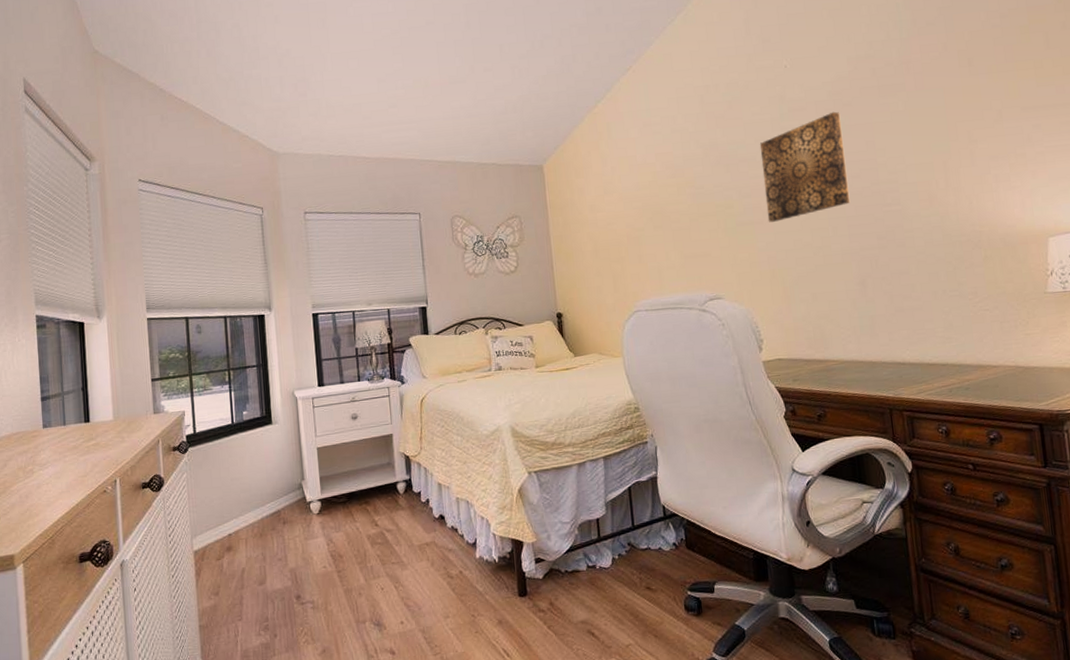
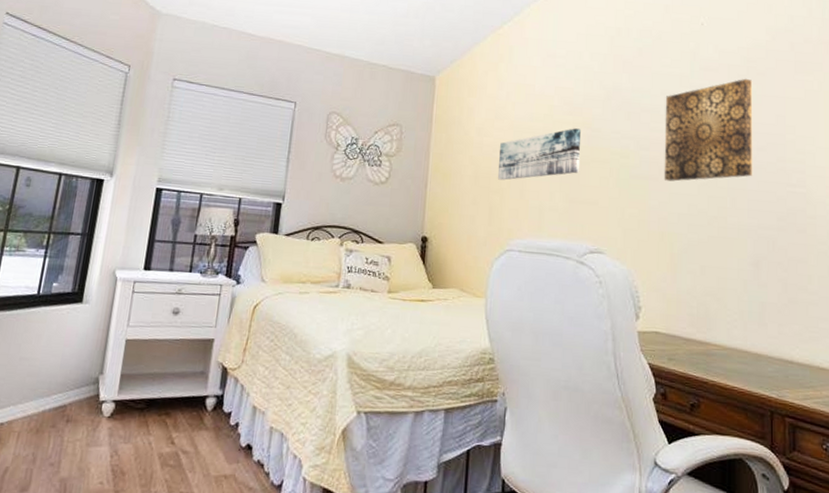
wall art: none [613,189,689,250] -> present [498,128,581,180]

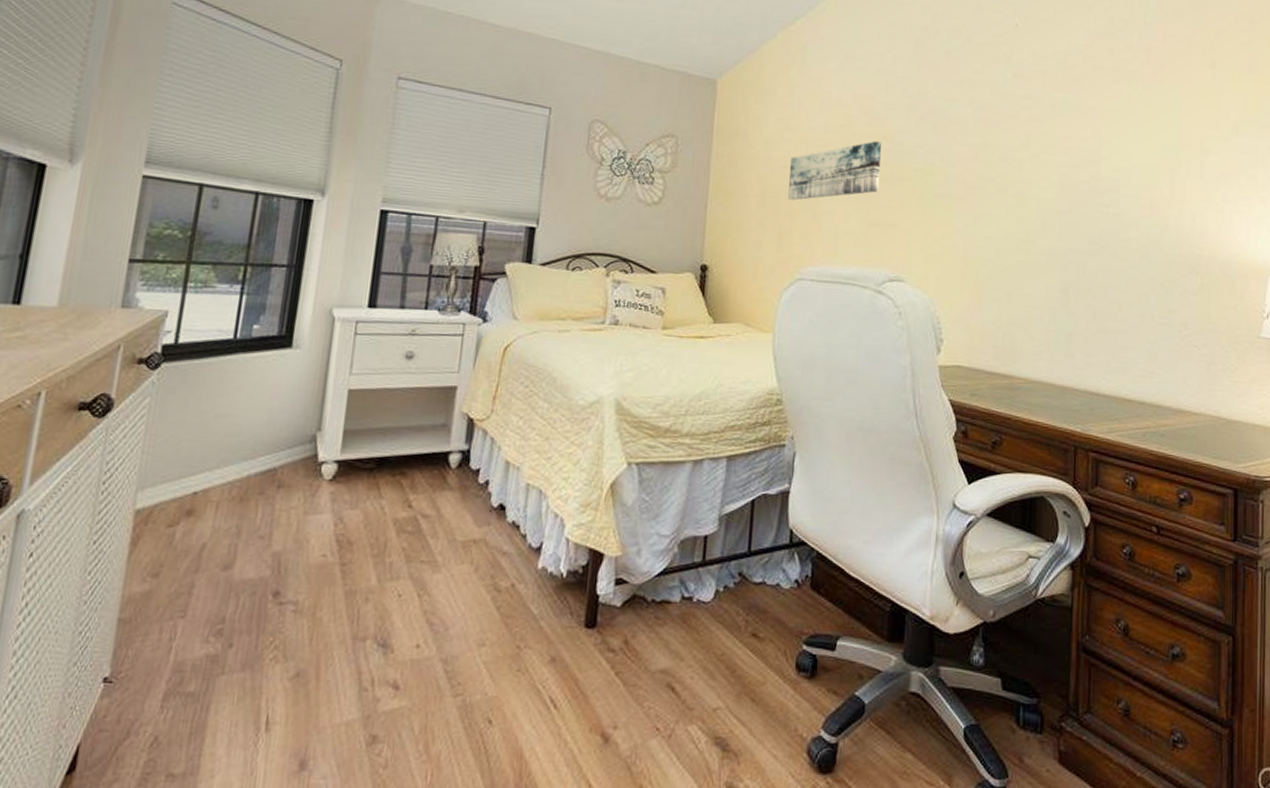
wall art: present [664,78,753,182] -> none [970,87,1069,202]

